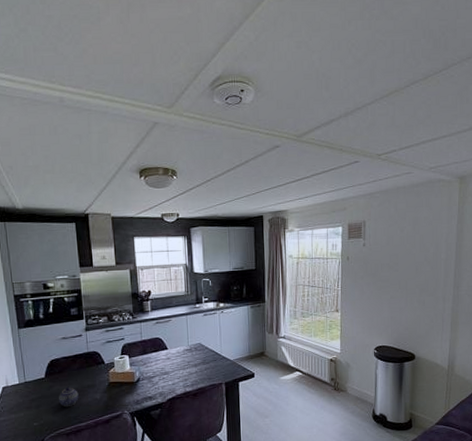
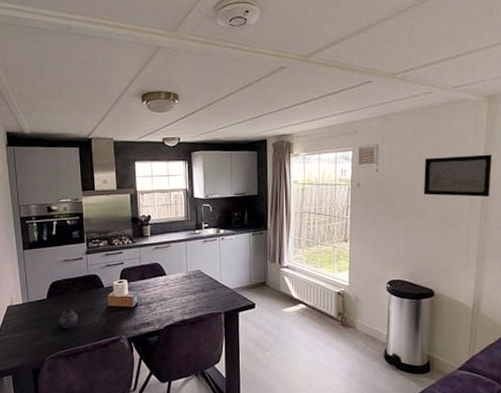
wall art: none [405,229,463,269] -> present [423,154,492,197]

